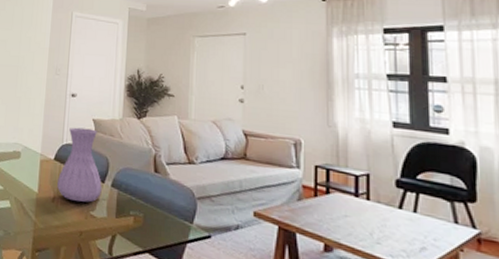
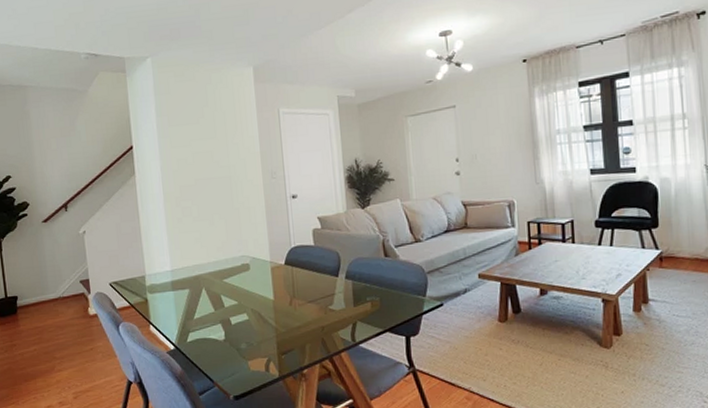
vase: present [57,127,102,203] -> none [291,227,337,300]

